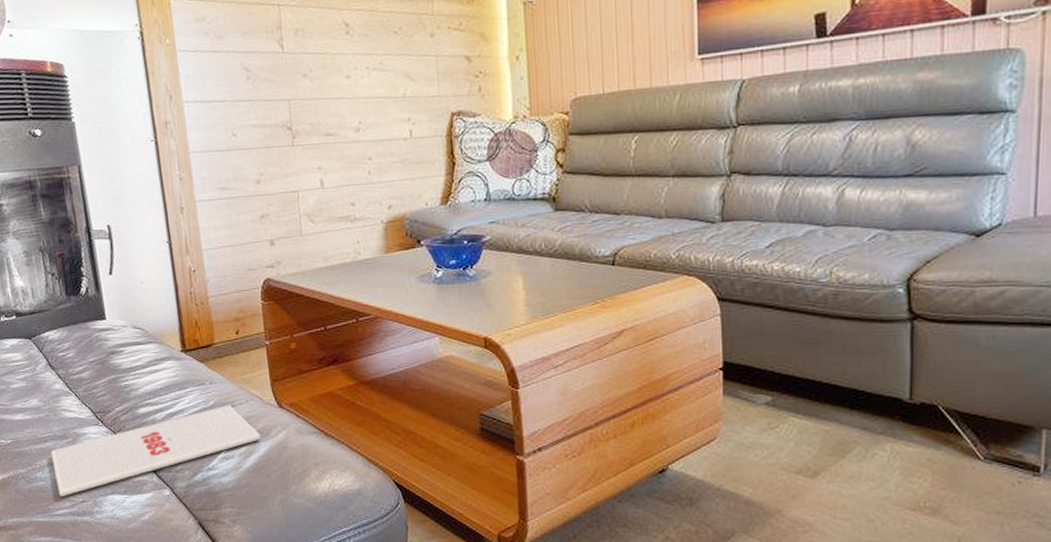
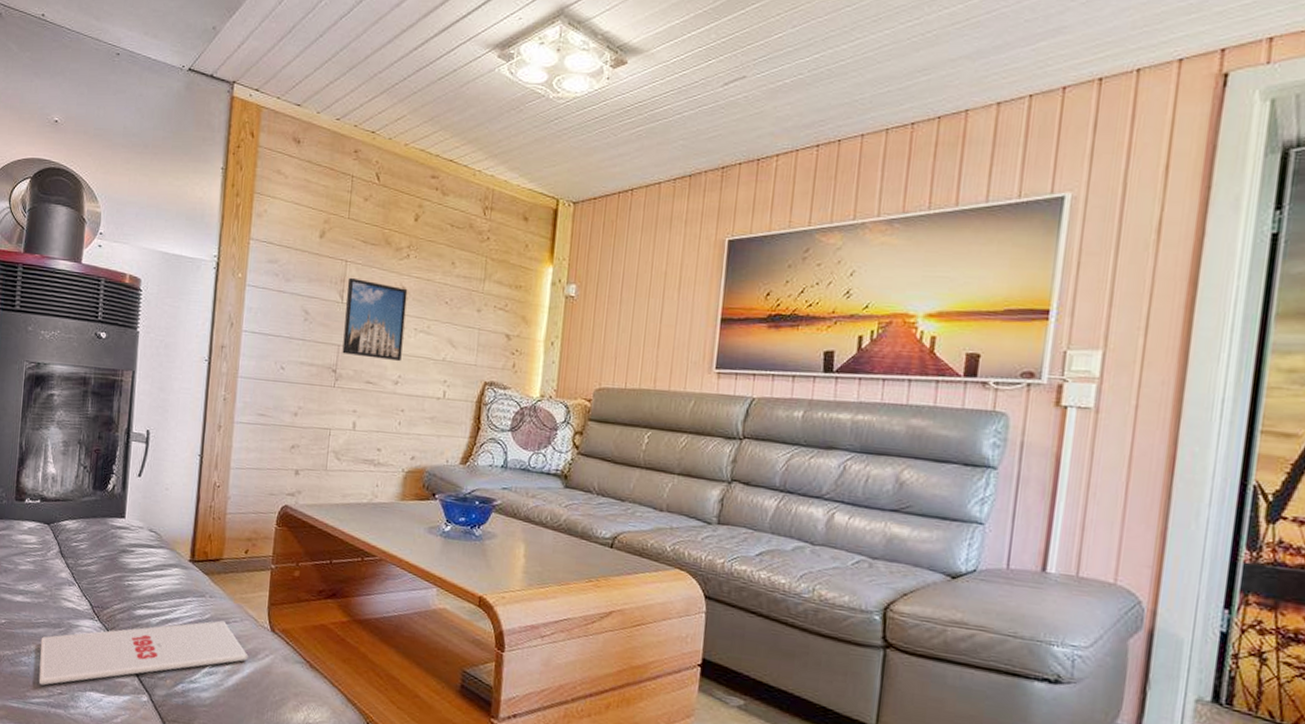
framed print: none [284,22,358,109] -> present [342,277,408,362]

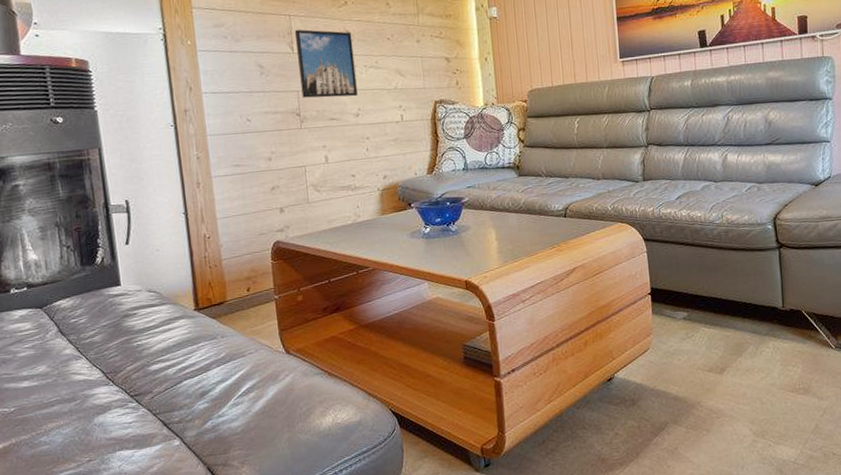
magazine: present [38,620,248,686] -> none [57,355,270,458]

